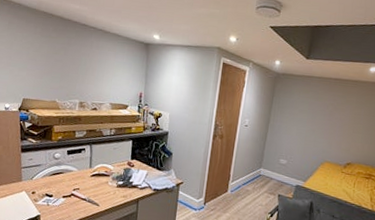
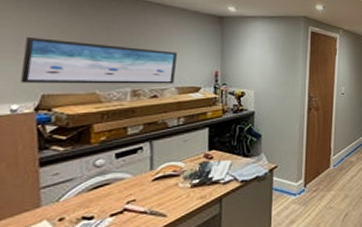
wall art: none [10,52,112,100] -> present [20,36,177,84]

